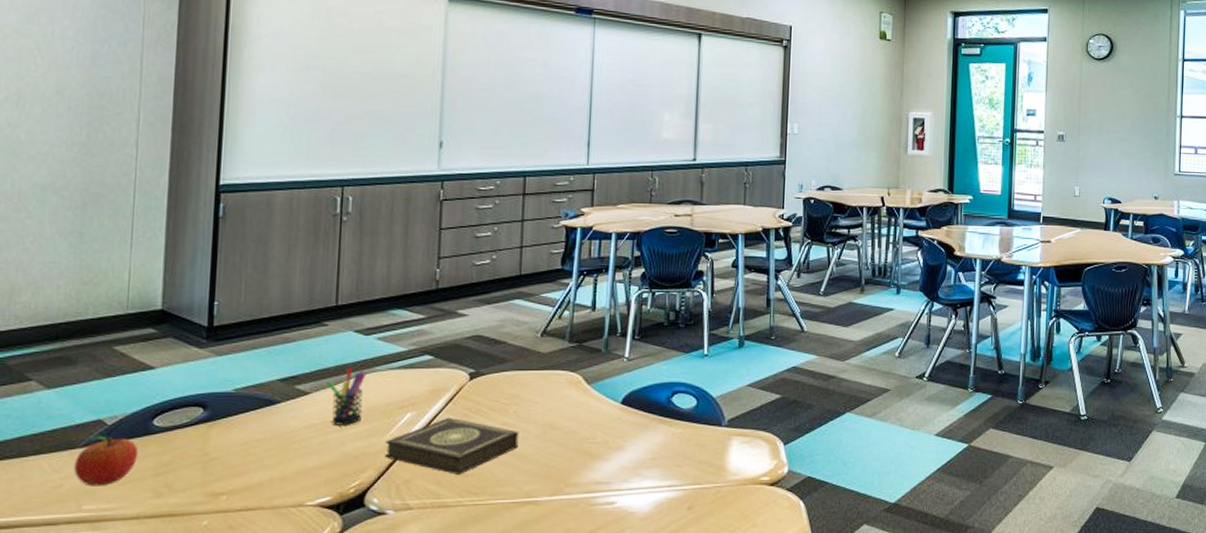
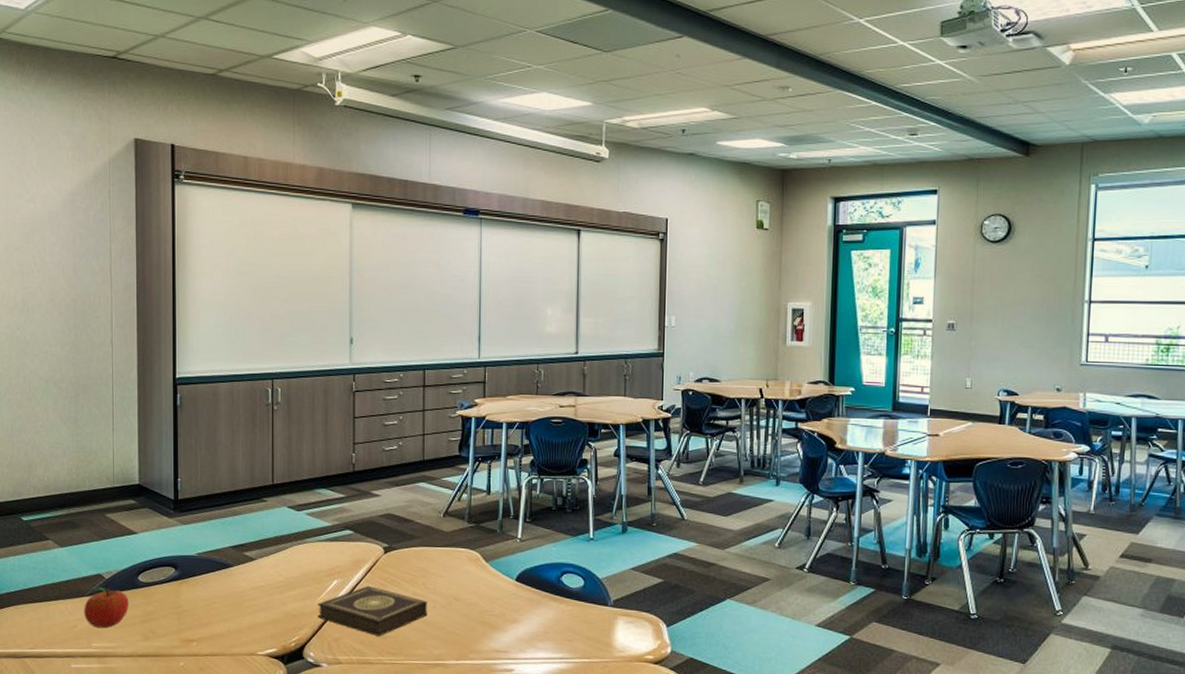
pen holder: present [326,368,367,425] -> none [268,539,300,588]

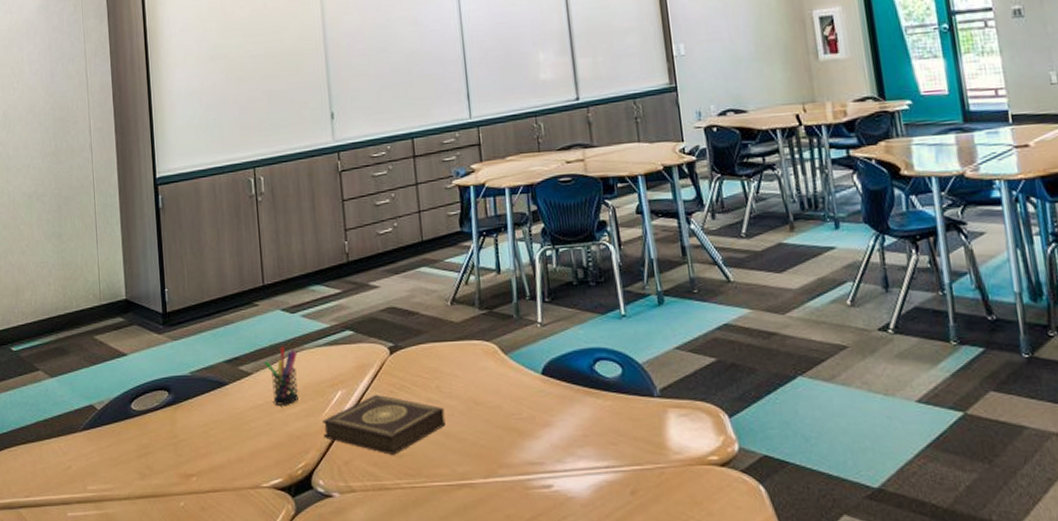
fruit: present [84,586,129,629] -> none [77,419,124,468]
pen holder: none [268,539,300,588] -> present [264,347,298,405]

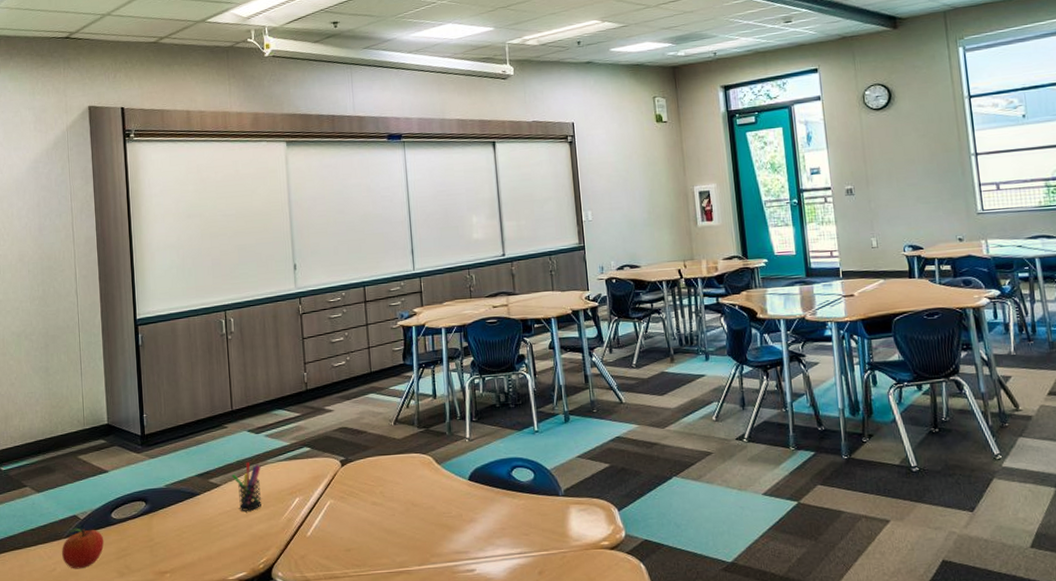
fruit: none [77,419,124,468] -> present [62,527,104,569]
book: present [322,394,446,455] -> none [282,499,388,549]

